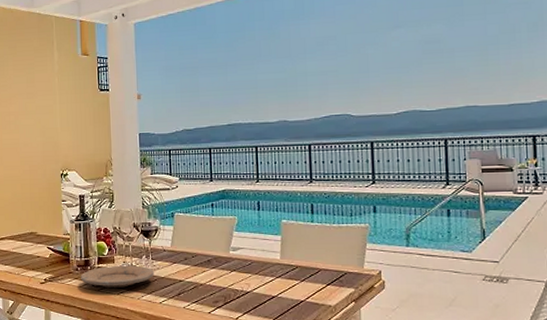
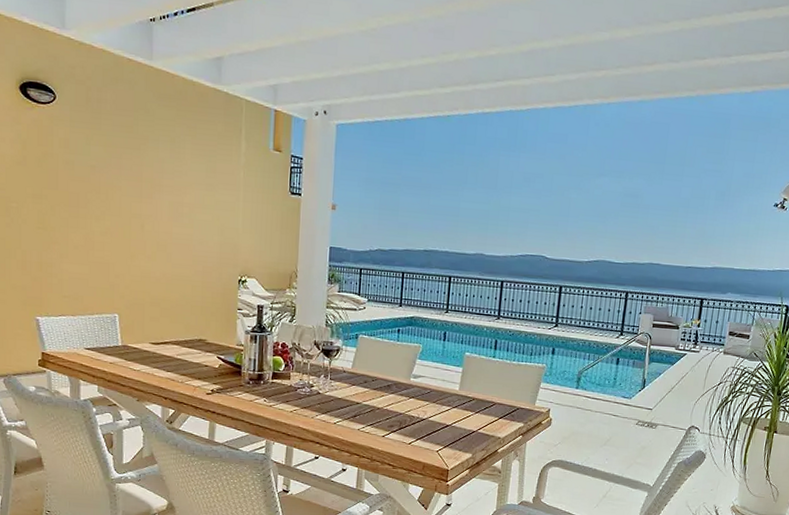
plate: present [81,265,154,288] -> none [252,382,331,405]

